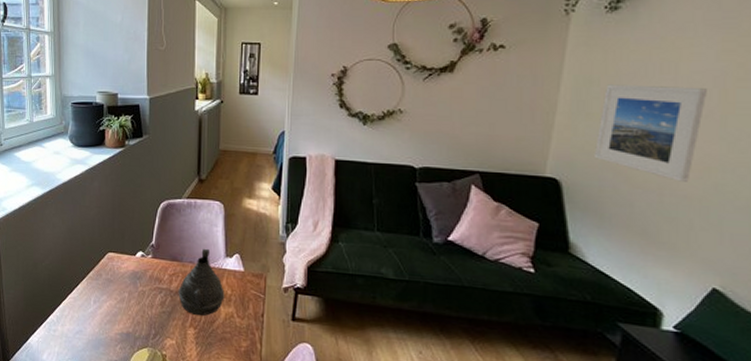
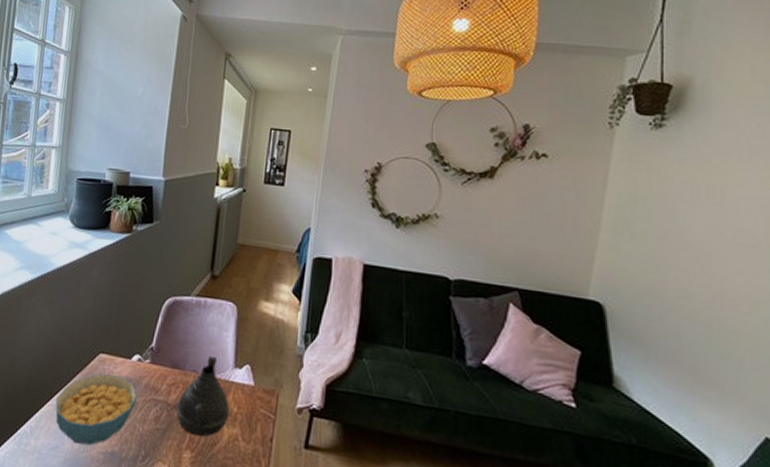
cereal bowl: none [75,269,144,329] -> present [55,373,137,446]
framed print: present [593,84,707,182] -> none [638,204,753,316]

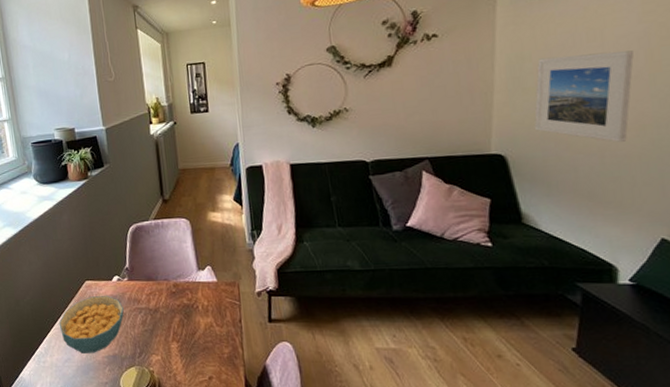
teapot: present [176,355,230,437] -> none [157,264,202,330]
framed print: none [638,204,753,316] -> present [534,50,634,142]

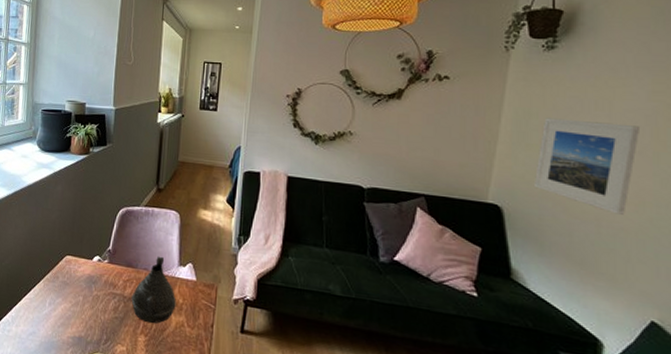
cereal bowl: present [58,295,124,353] -> none [31,272,98,332]
teapot: none [157,264,202,330] -> present [131,256,176,324]

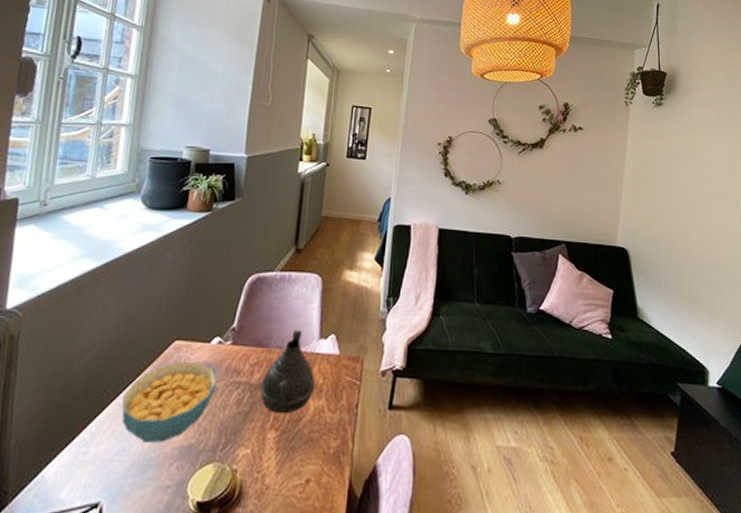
cereal bowl: none [31,272,98,332] -> present [121,361,217,442]
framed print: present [533,118,639,215] -> none [651,166,724,251]

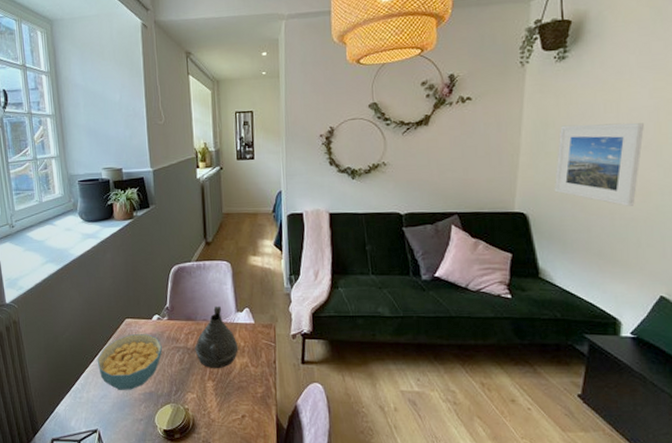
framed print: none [651,166,724,251] -> present [554,123,644,206]

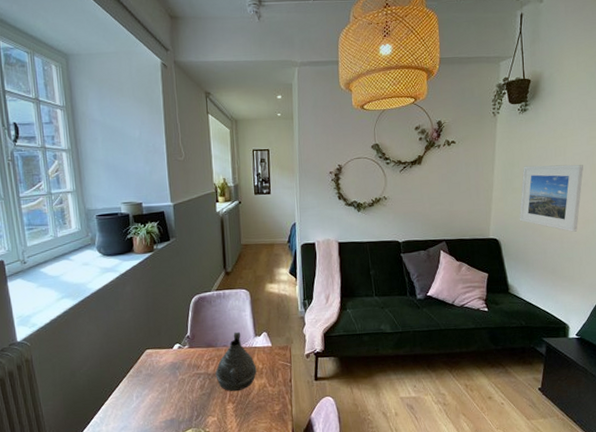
cereal bowl: present [97,333,162,390] -> none [116,362,183,420]

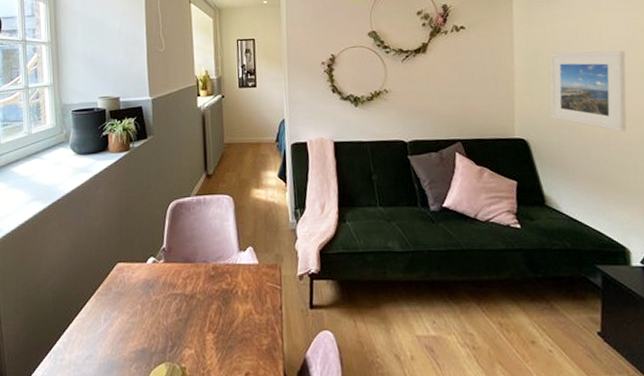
teapot: present [215,331,257,392] -> none [193,245,241,319]

